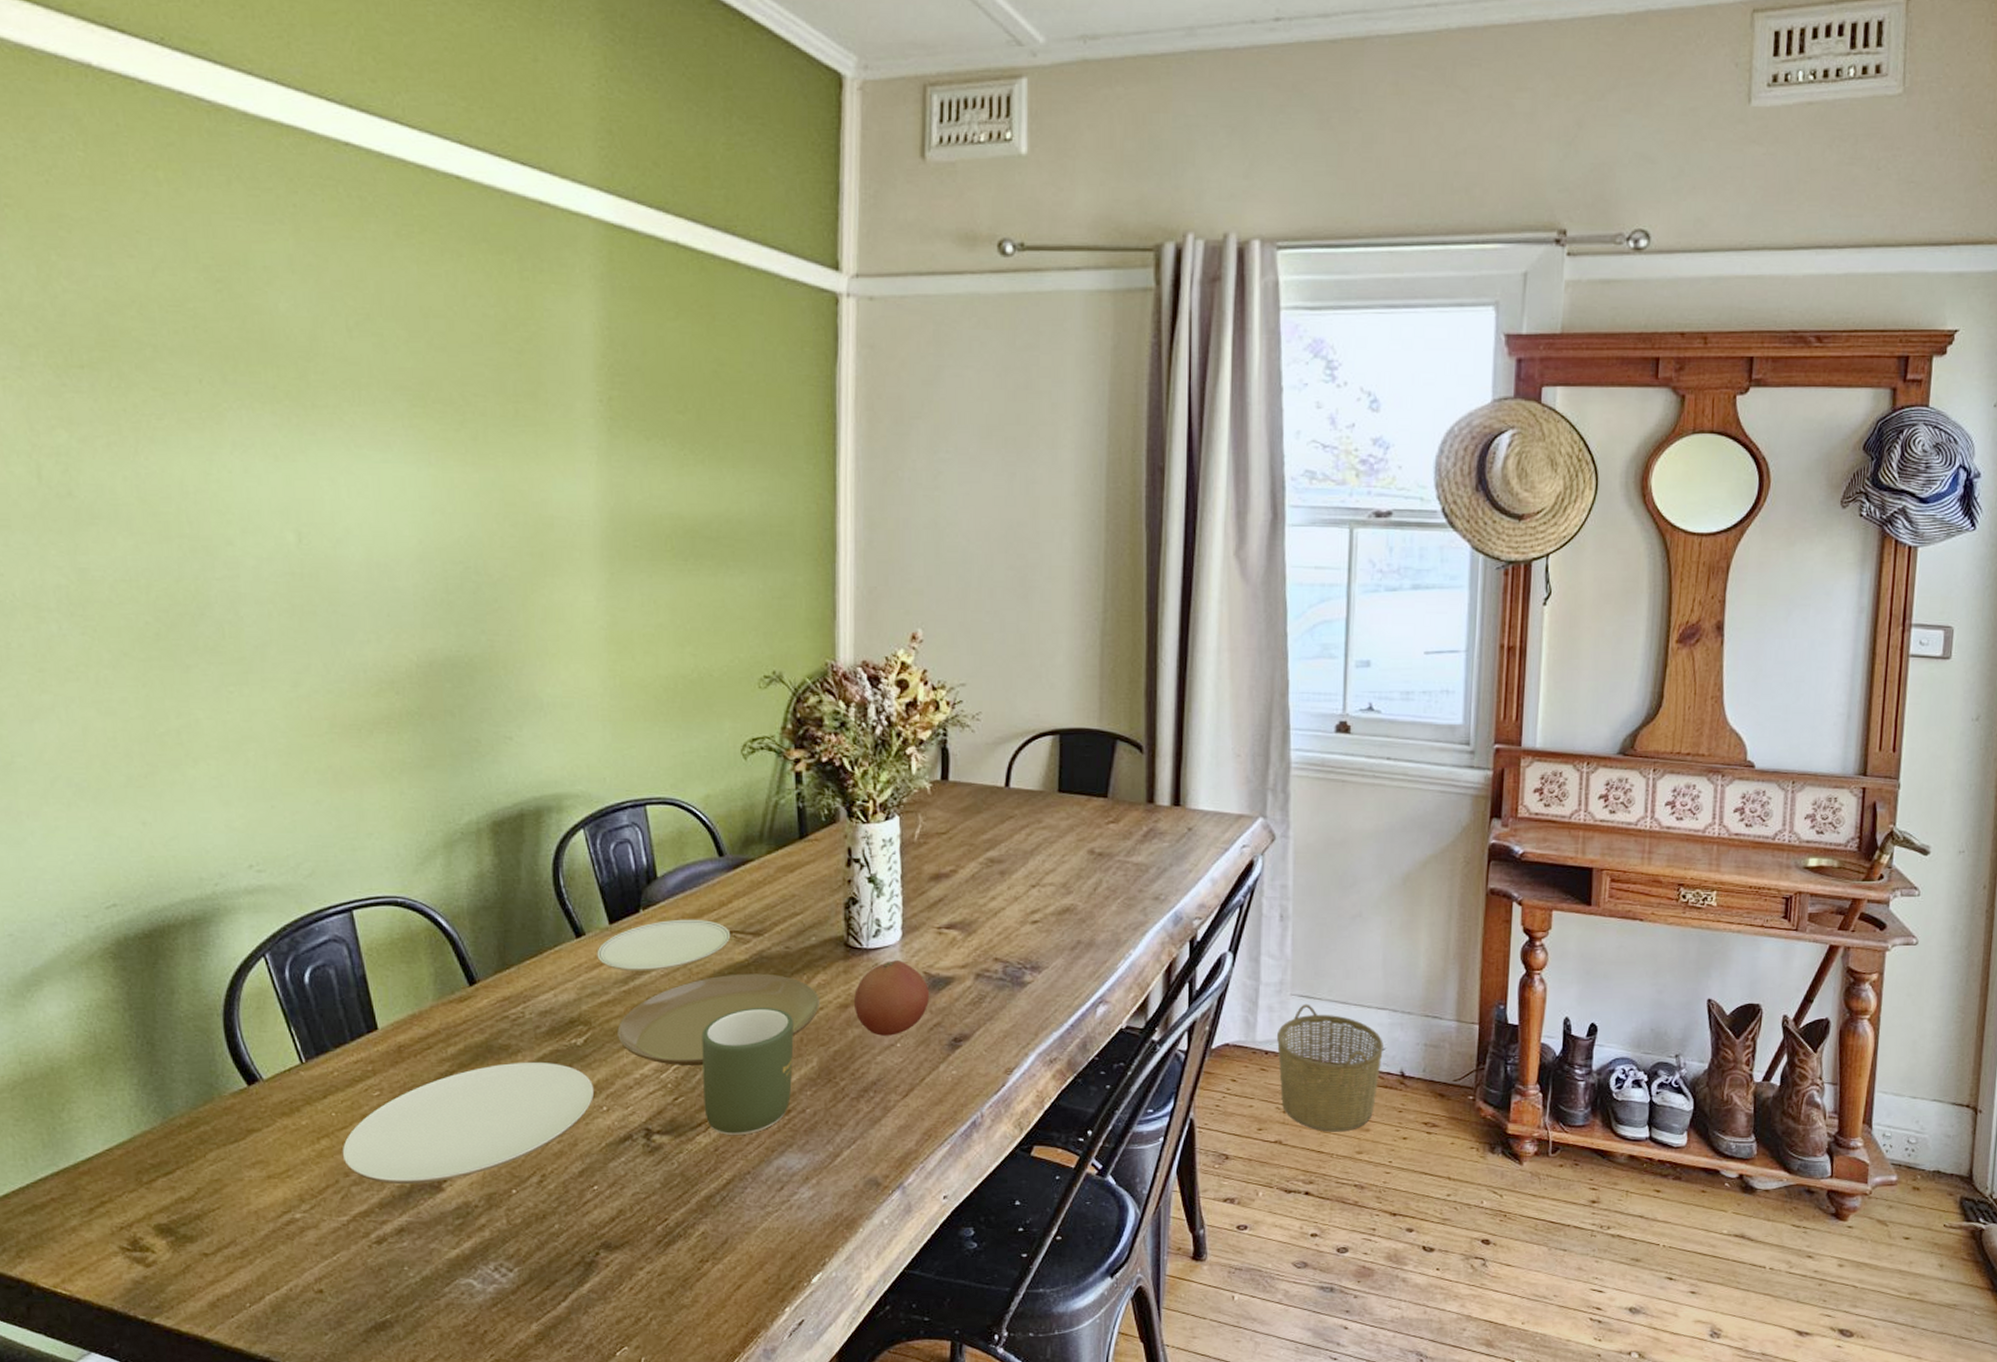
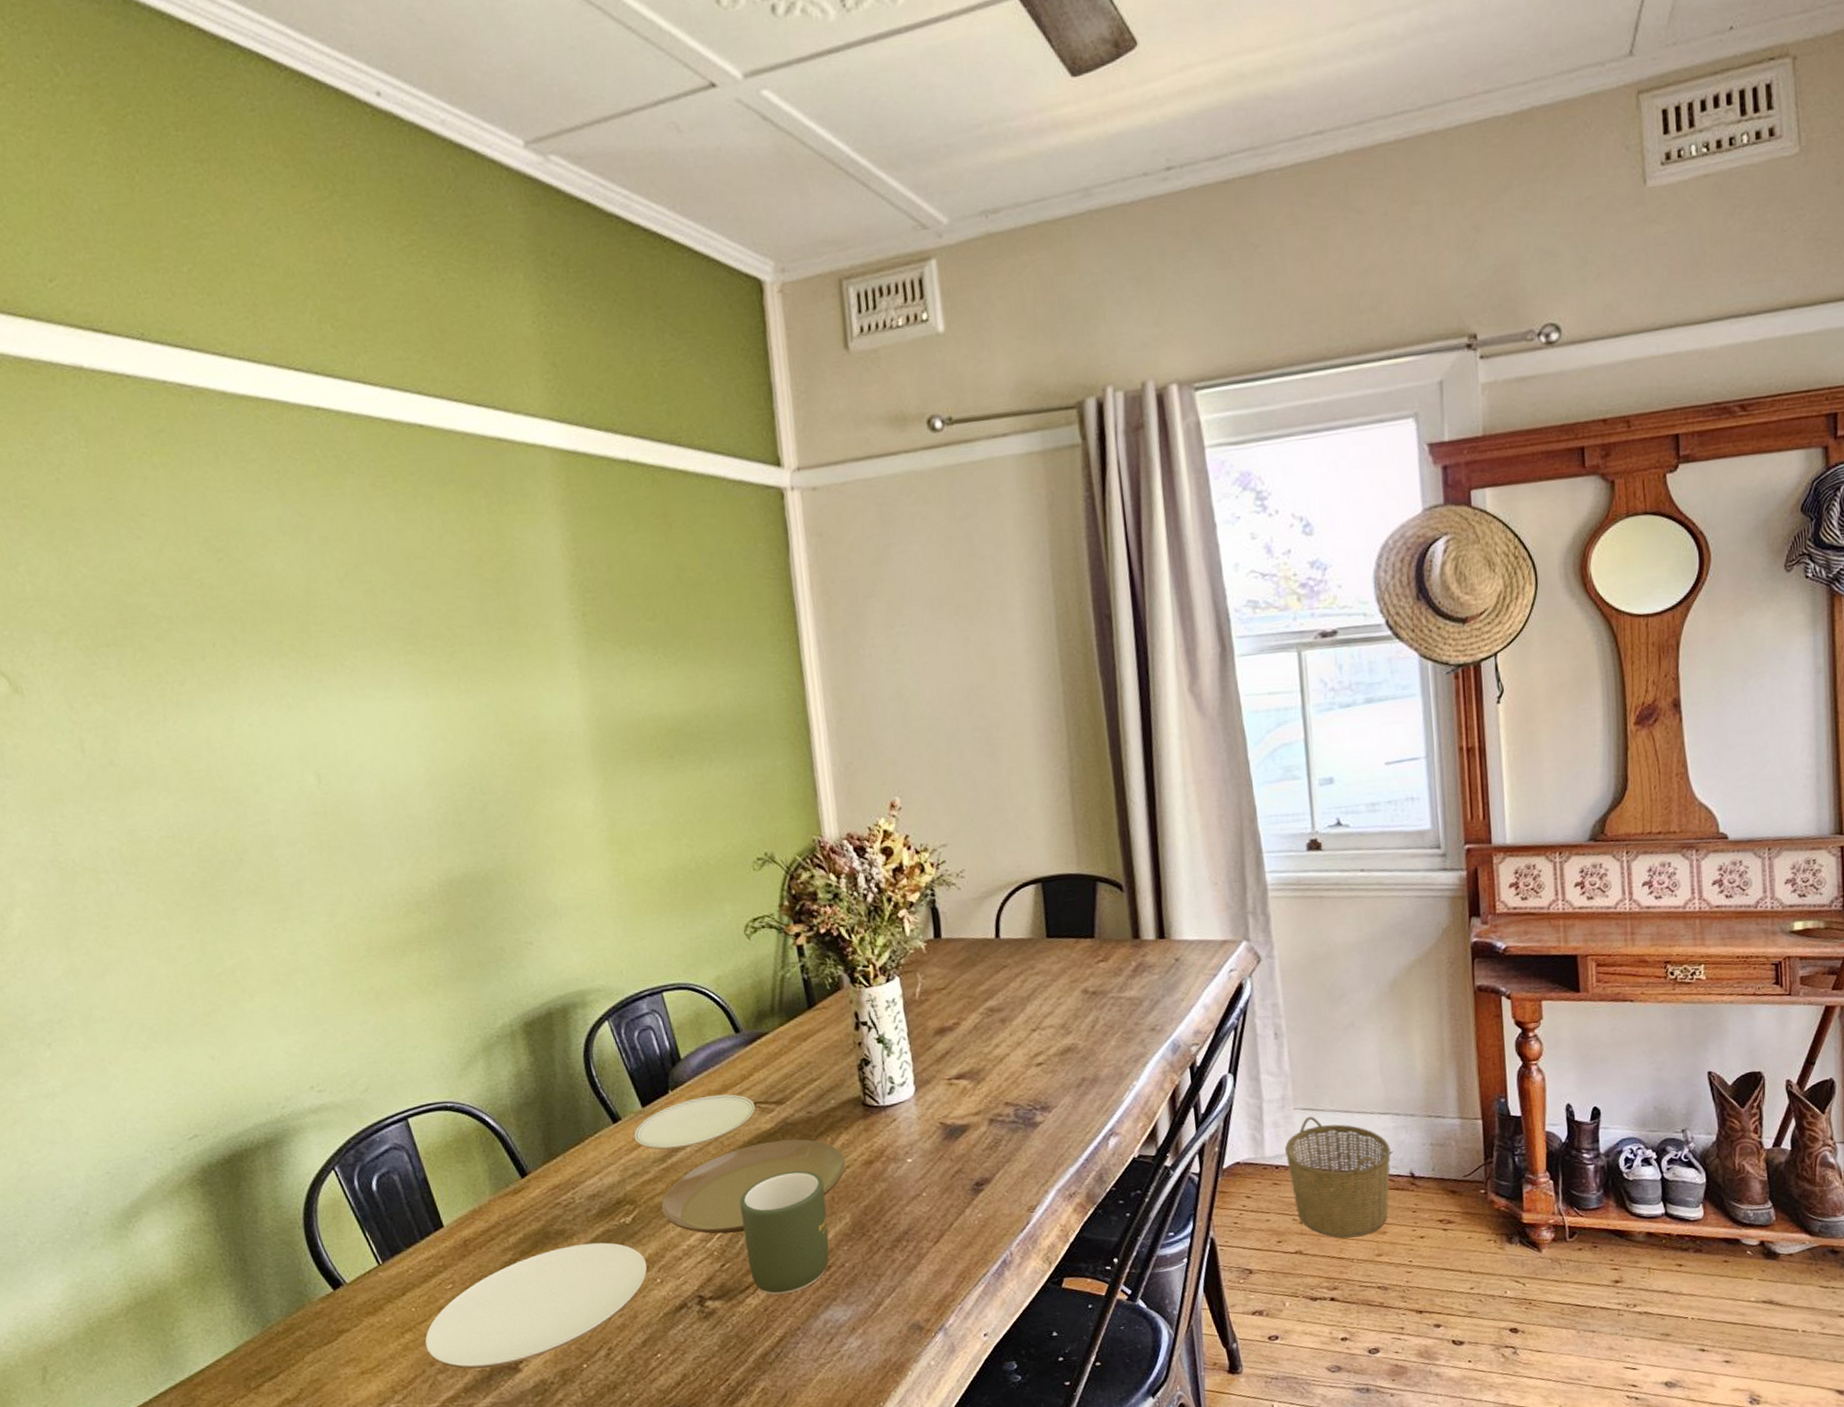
fruit: present [853,961,929,1036] -> none [876,1114,948,1187]

